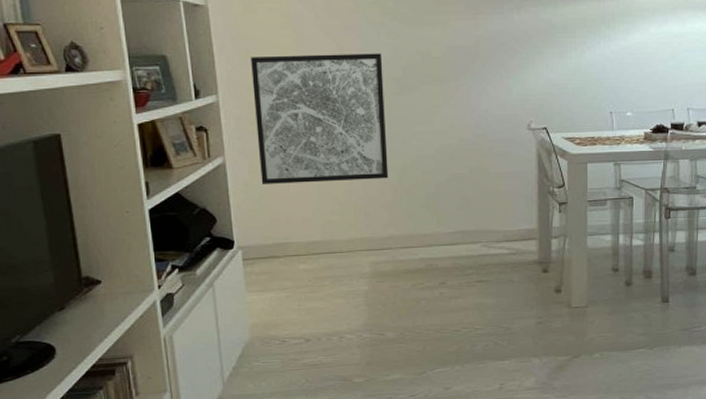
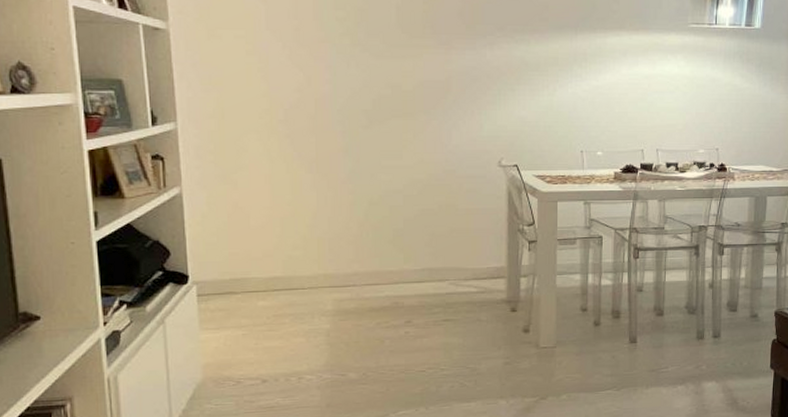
wall art: present [251,53,389,184] -> none [213,83,355,217]

